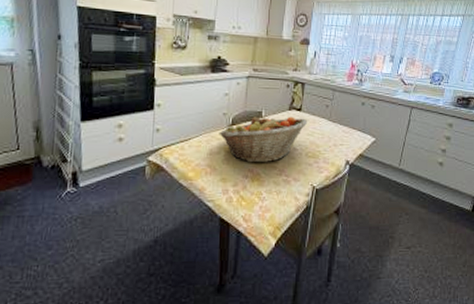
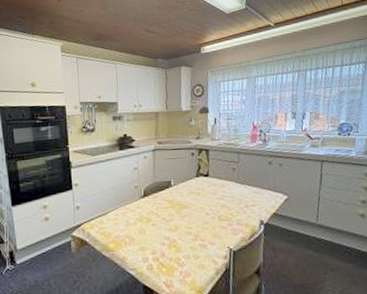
fruit basket: present [219,116,308,163] -> none [133,182,217,231]

